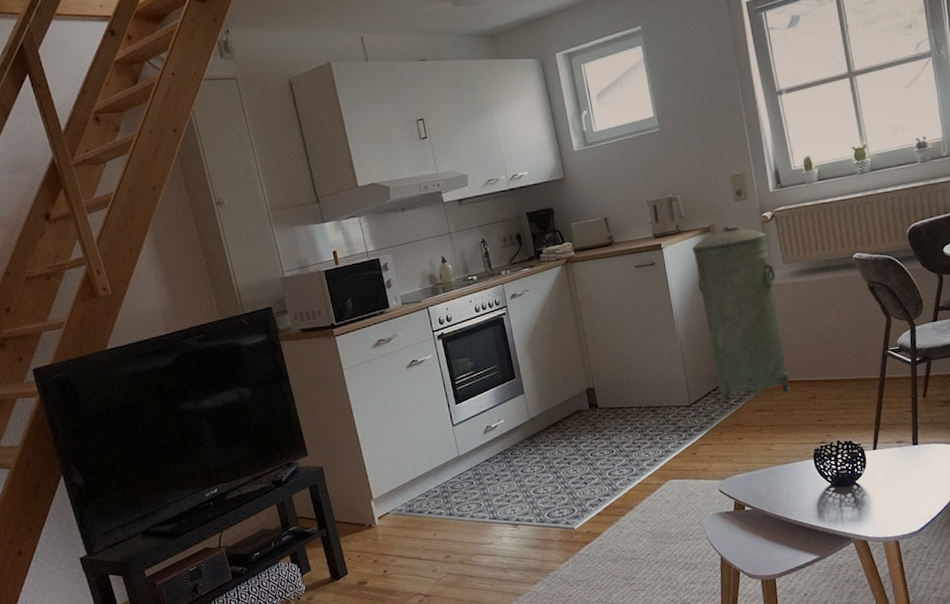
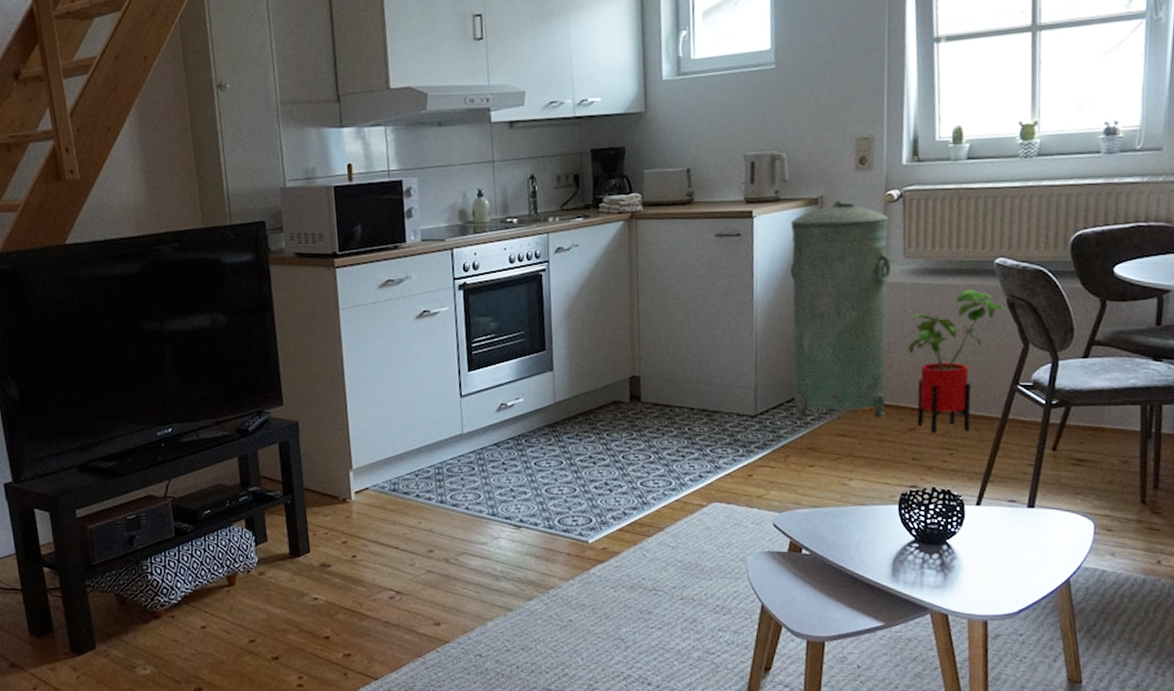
house plant: none [798,281,869,399] -> present [908,289,1008,434]

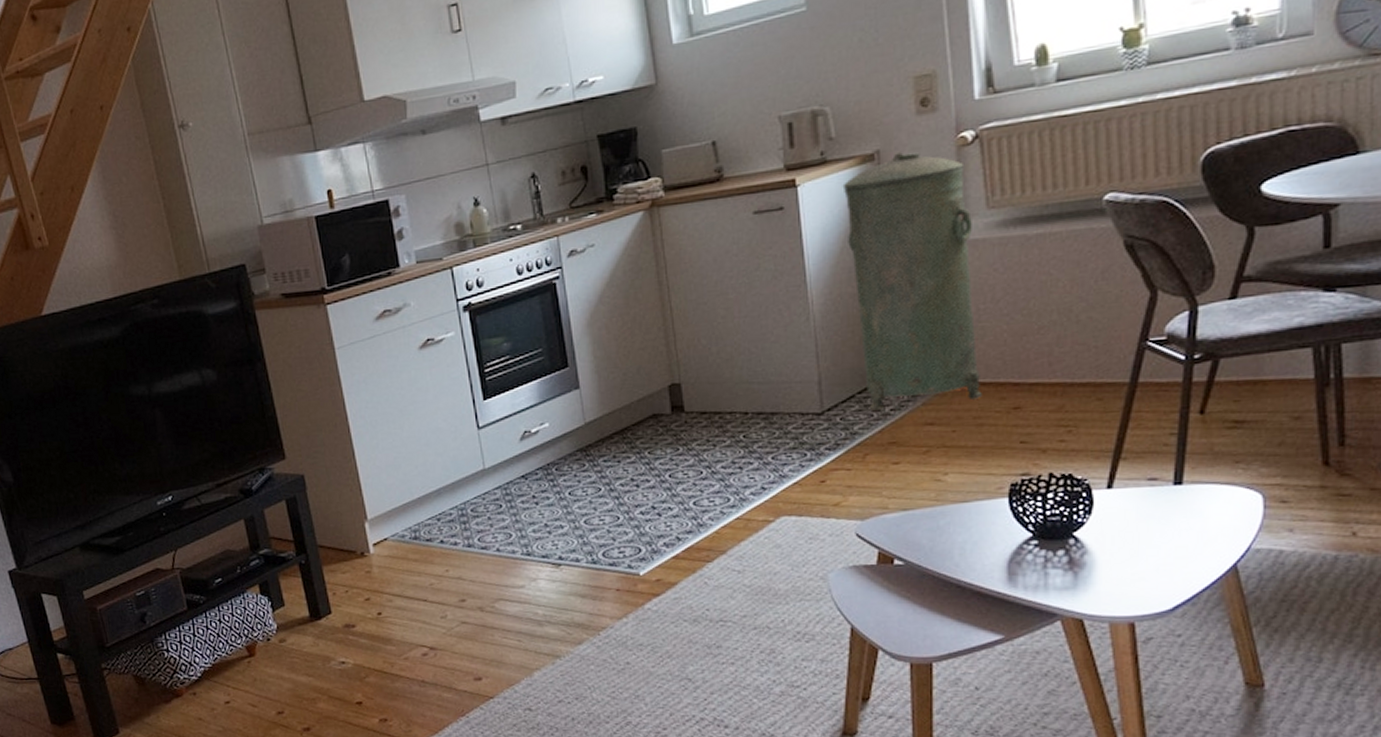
house plant: present [908,289,1008,434] -> none [1003,235,1125,411]

